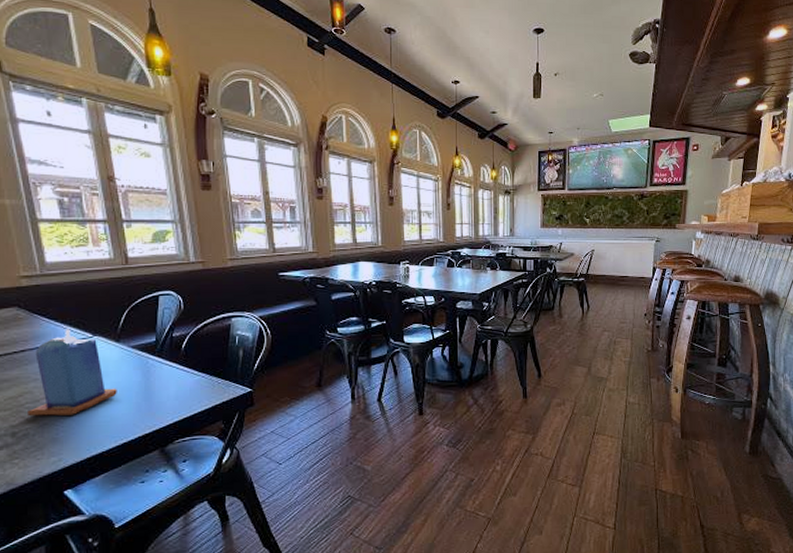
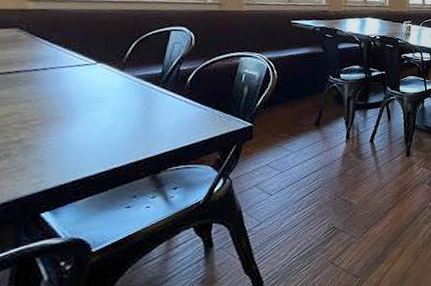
candle: present [28,329,117,417] -> none [13,54,115,138]

